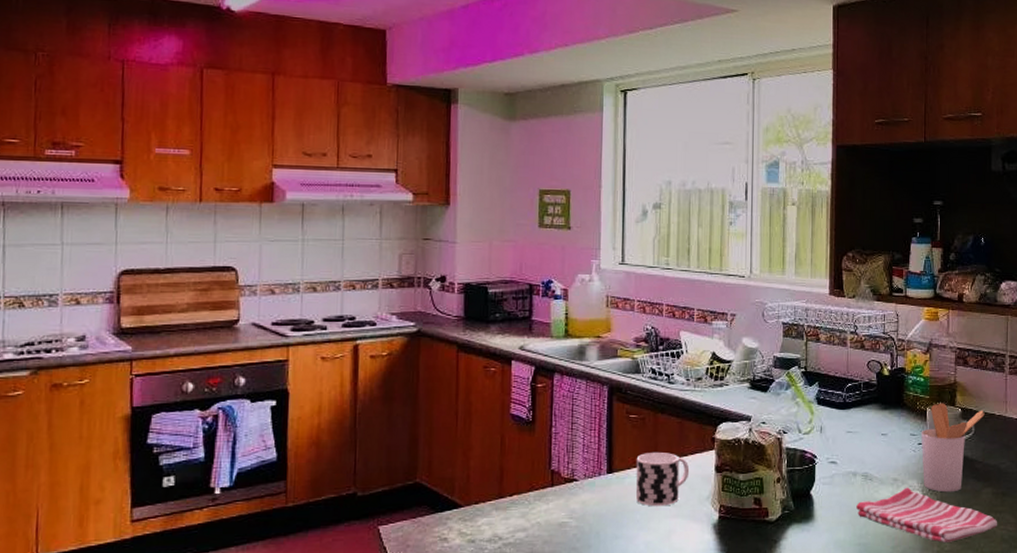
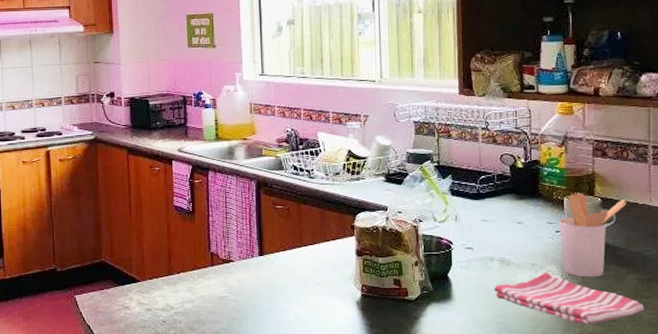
cup: present [635,453,690,507] -> none [284,238,333,285]

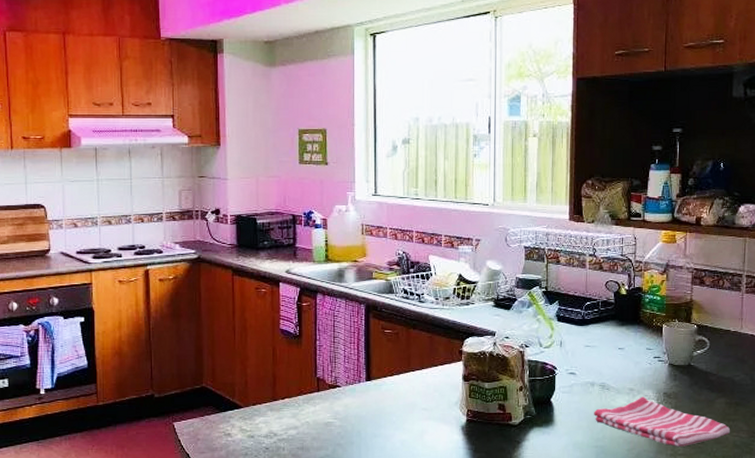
utensil holder: present [558,193,627,278] -> none [656,320,720,402]

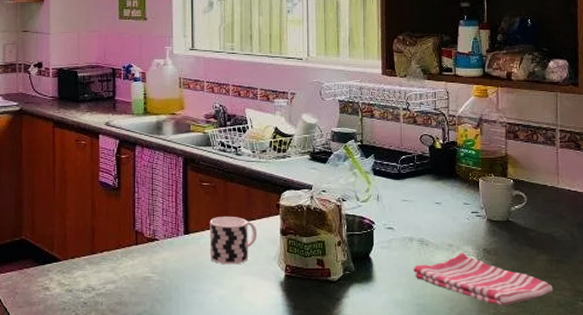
cup: none [391,363,440,410] -> present [209,217,258,265]

